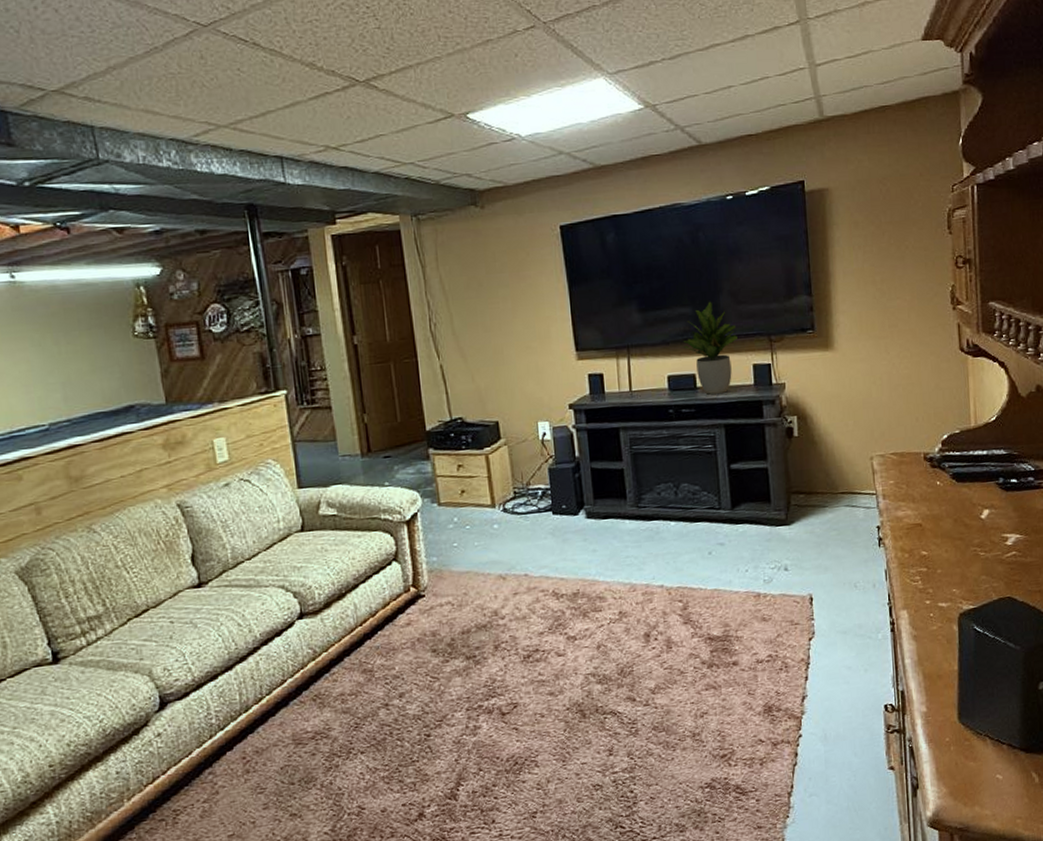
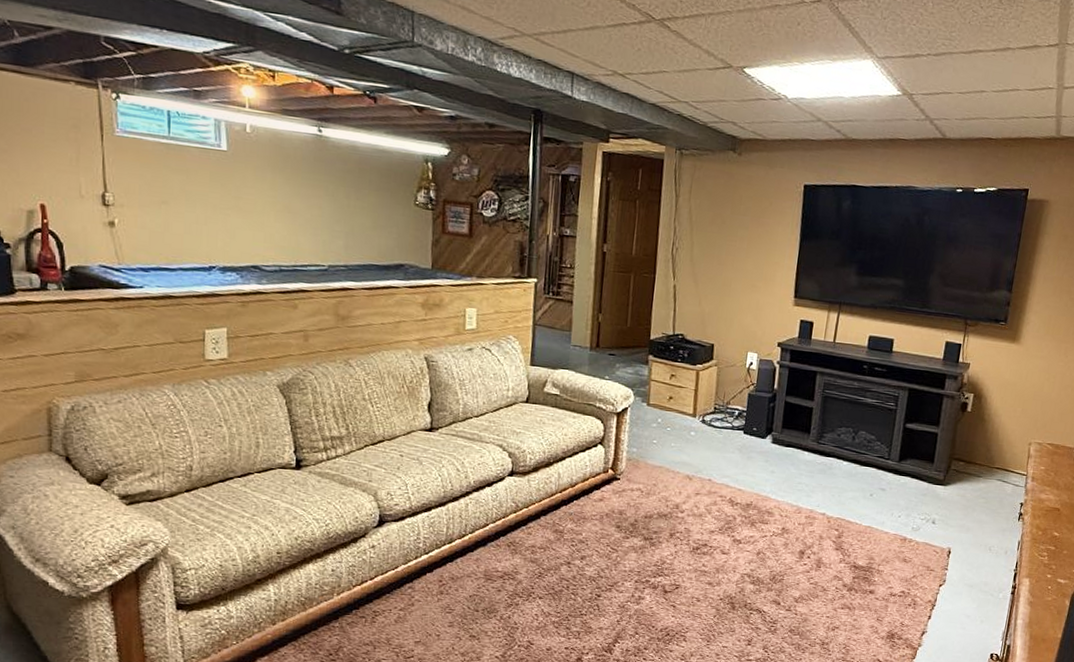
potted plant: present [680,301,737,395] -> none [886,278,939,361]

